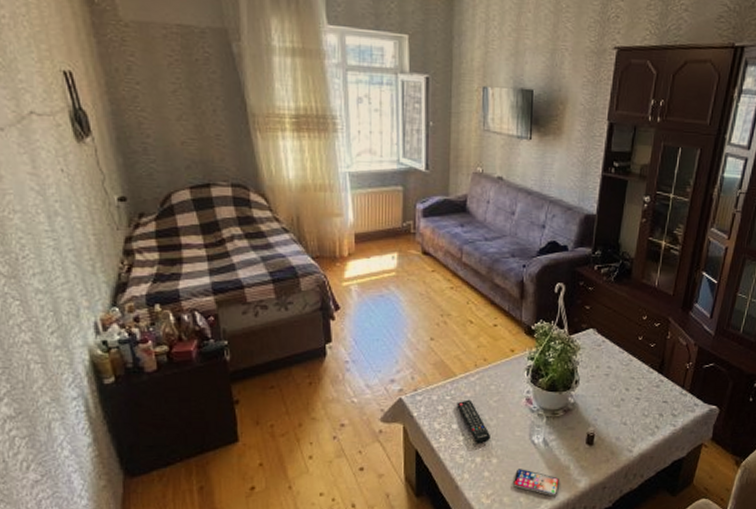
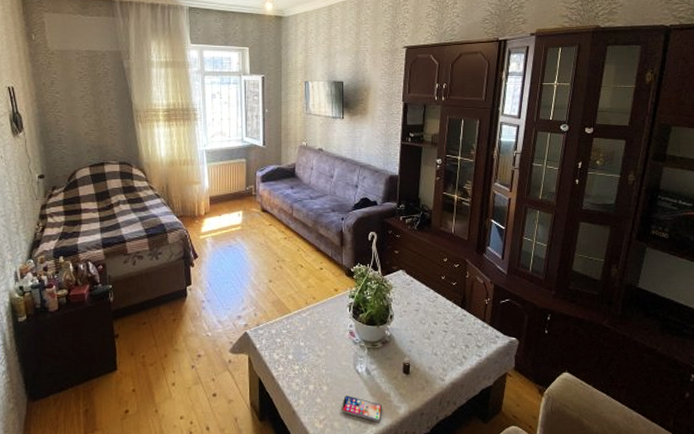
remote control: present [456,399,492,444] -> none [292,333,322,373]

